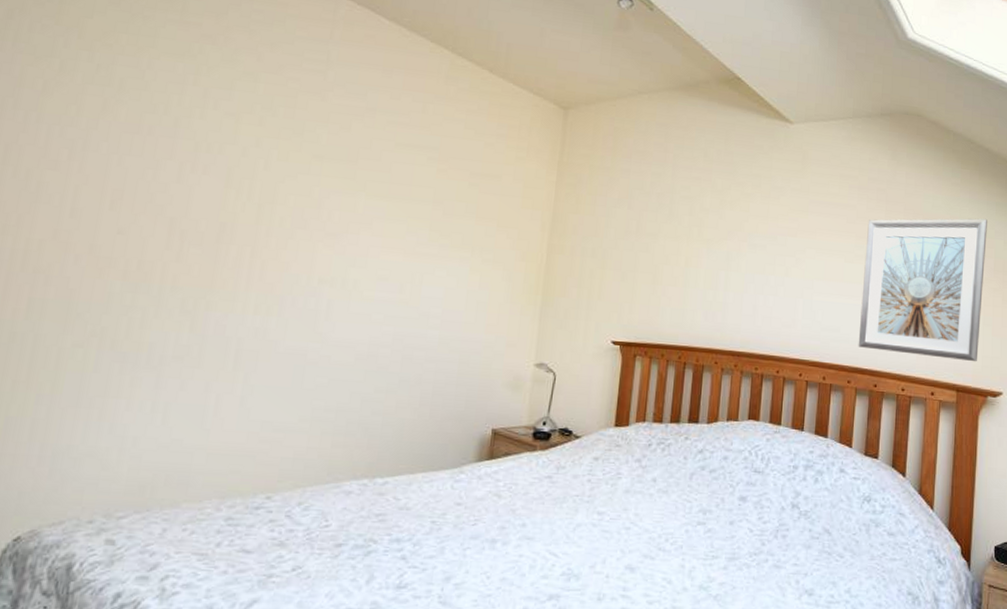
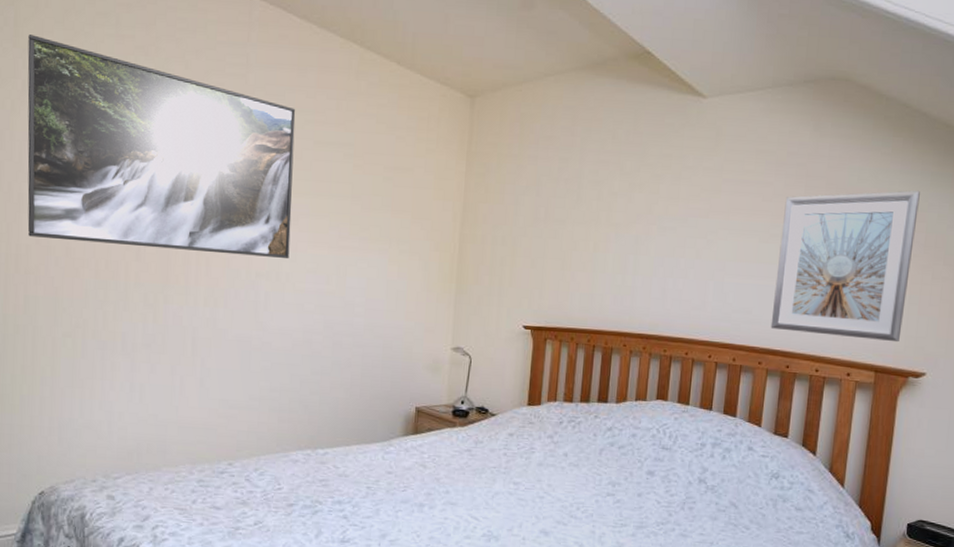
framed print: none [44,13,377,264] -> present [27,34,296,258]

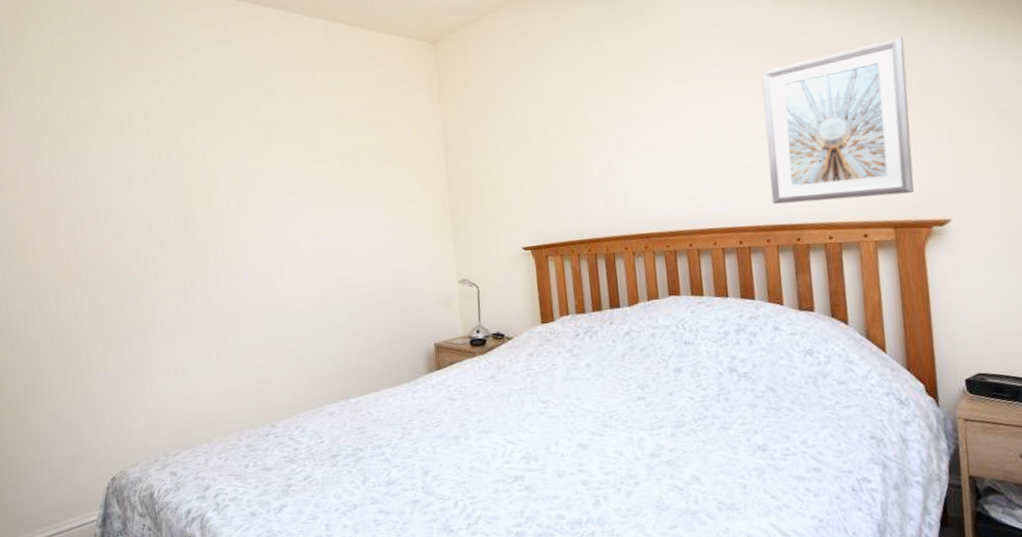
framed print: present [27,34,296,258] -> none [42,73,294,250]

